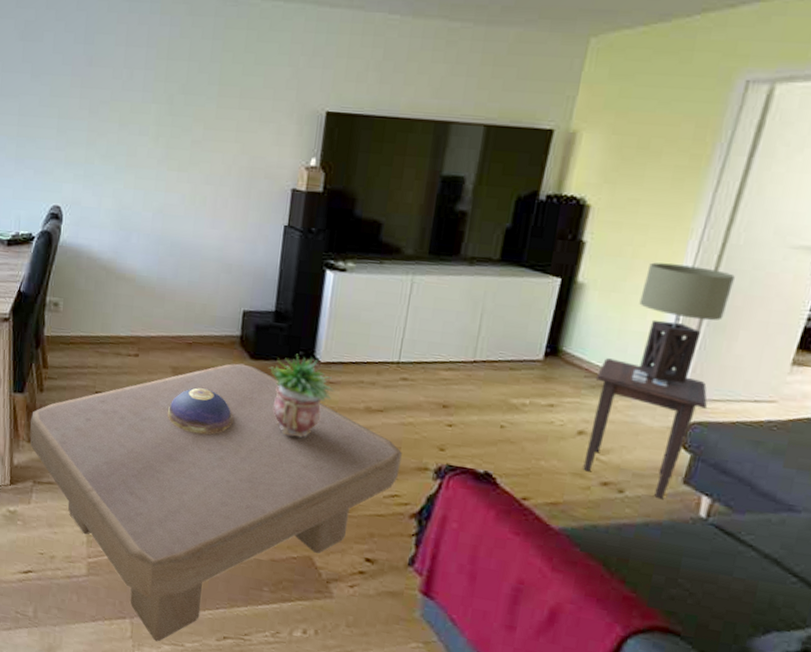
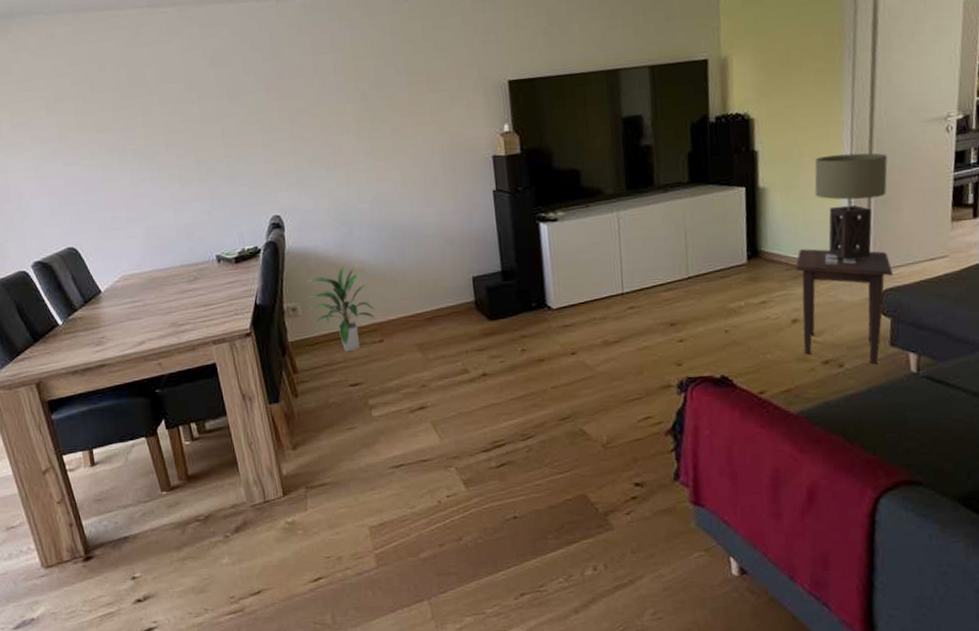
coffee table: present [30,363,402,642] -> none [291,326,647,616]
indoor plant: none [72,268,136,359] -> present [308,263,376,352]
decorative bowl: present [167,387,232,434] -> none [421,358,484,403]
potted plant: present [269,353,334,438] -> none [507,306,571,385]

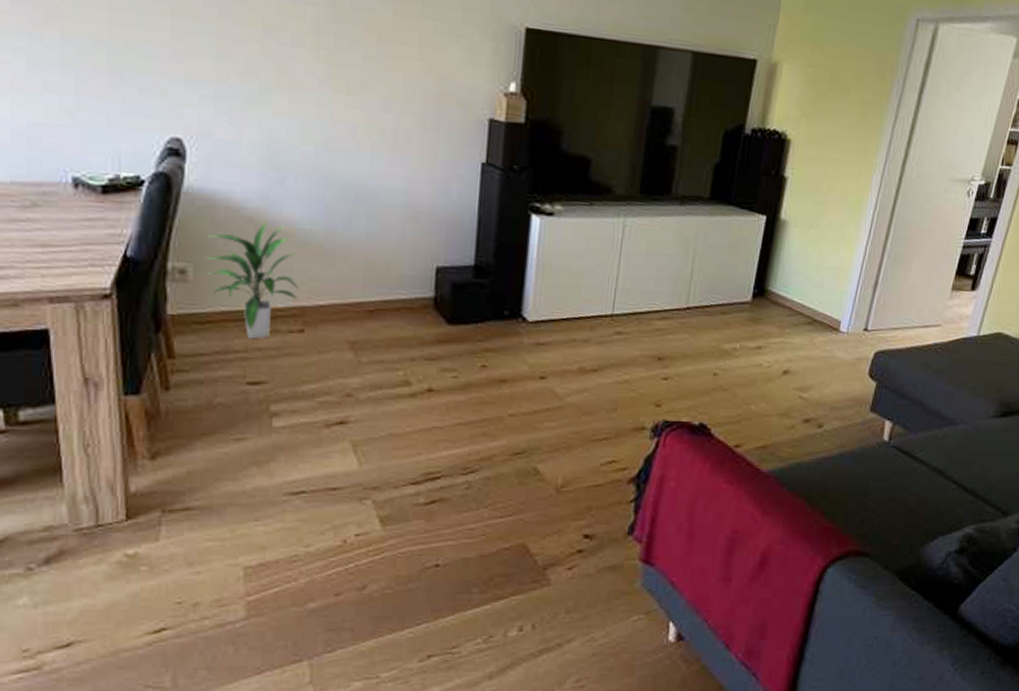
side table: present [795,248,894,365] -> none [788,295,889,429]
table lamp: present [814,153,888,260] -> none [833,197,909,315]

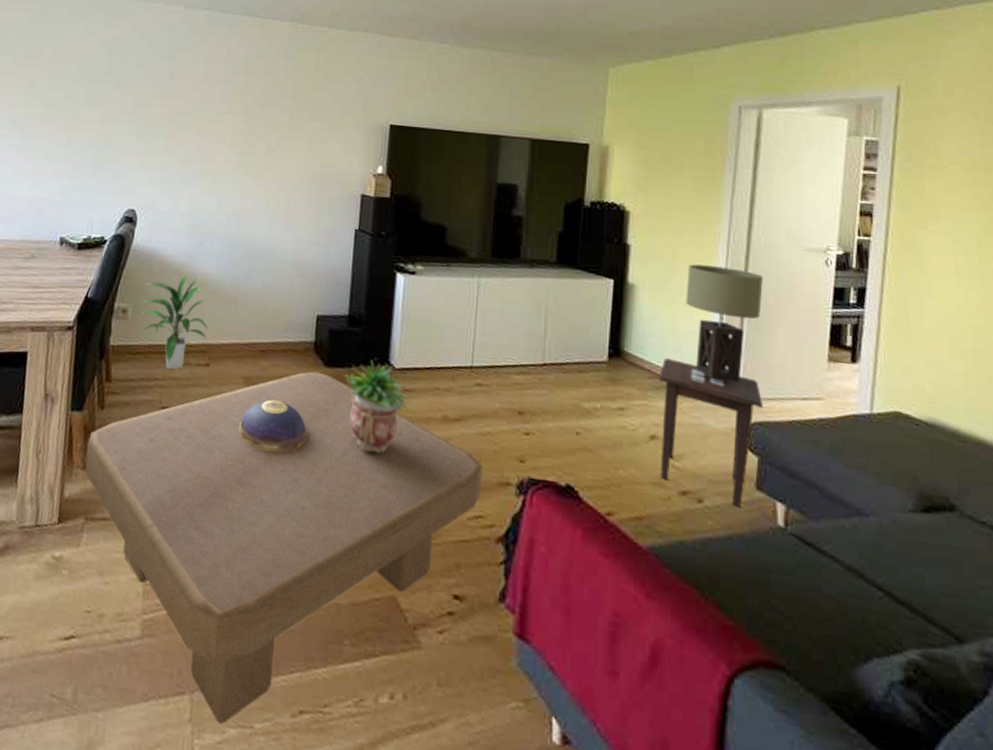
coffee table: none [151,330,619,680] -> present [85,371,483,724]
decorative bowl: none [345,364,428,421] -> present [238,399,307,453]
potted plant: none [469,314,545,411] -> present [344,360,411,453]
side table: none [788,295,889,429] -> present [658,358,764,509]
table lamp: none [833,197,909,315] -> present [686,264,763,383]

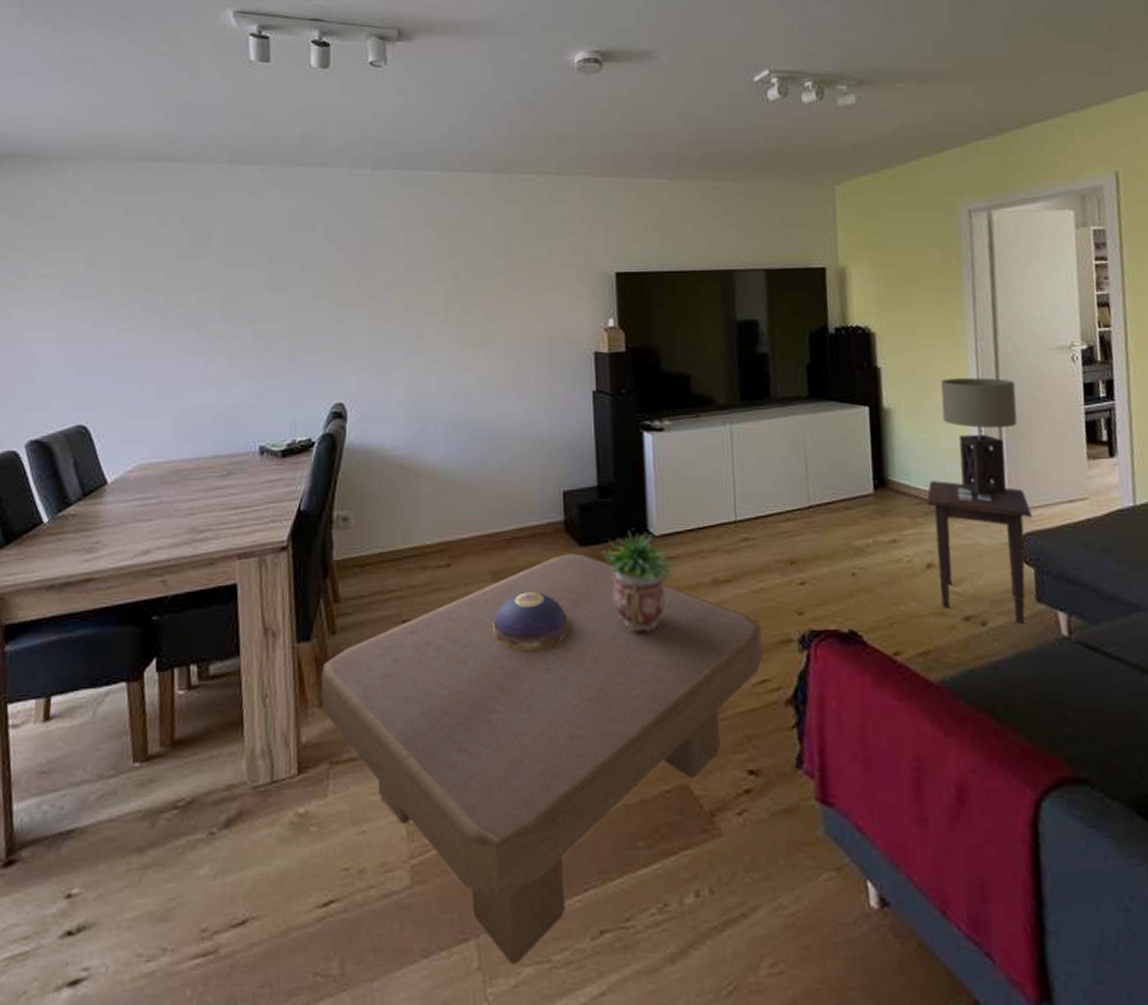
indoor plant: present [142,272,208,370] -> none [365,465,445,578]

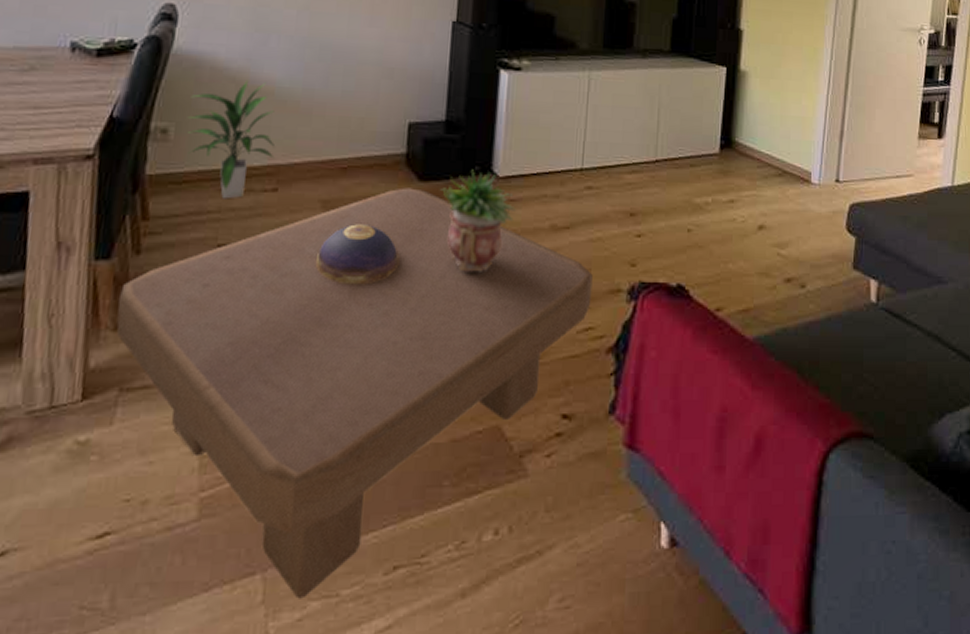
indoor plant: none [365,465,445,578] -> present [188,80,275,199]
side table: present [926,481,1033,625] -> none [767,146,862,289]
table lamp: present [941,377,1018,496] -> none [794,48,864,166]

